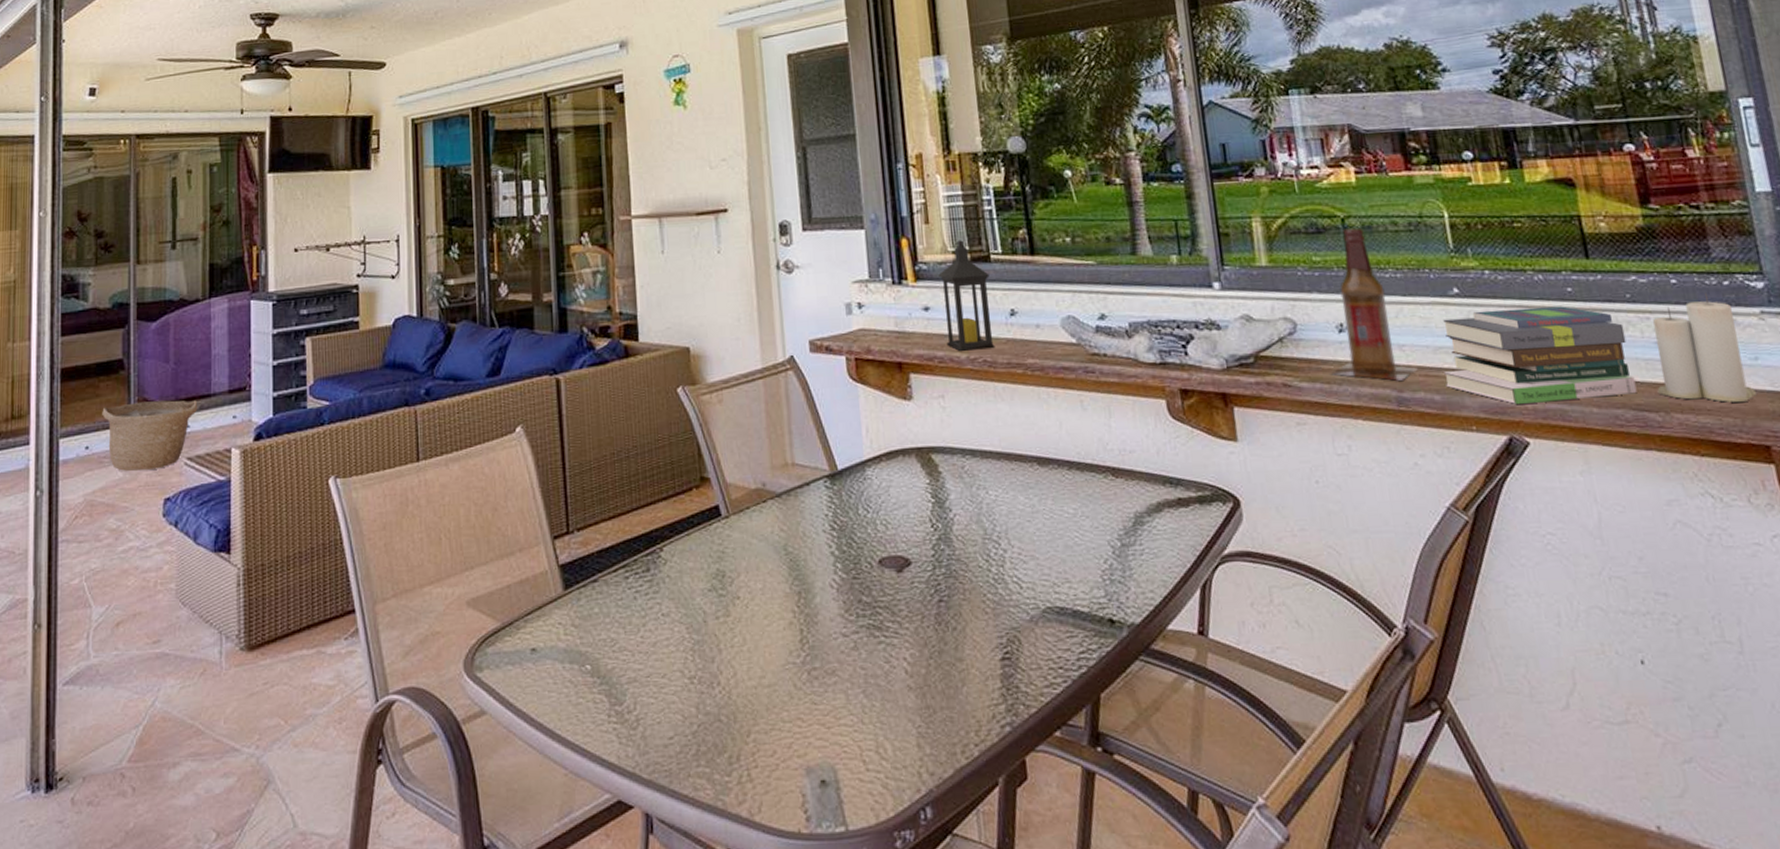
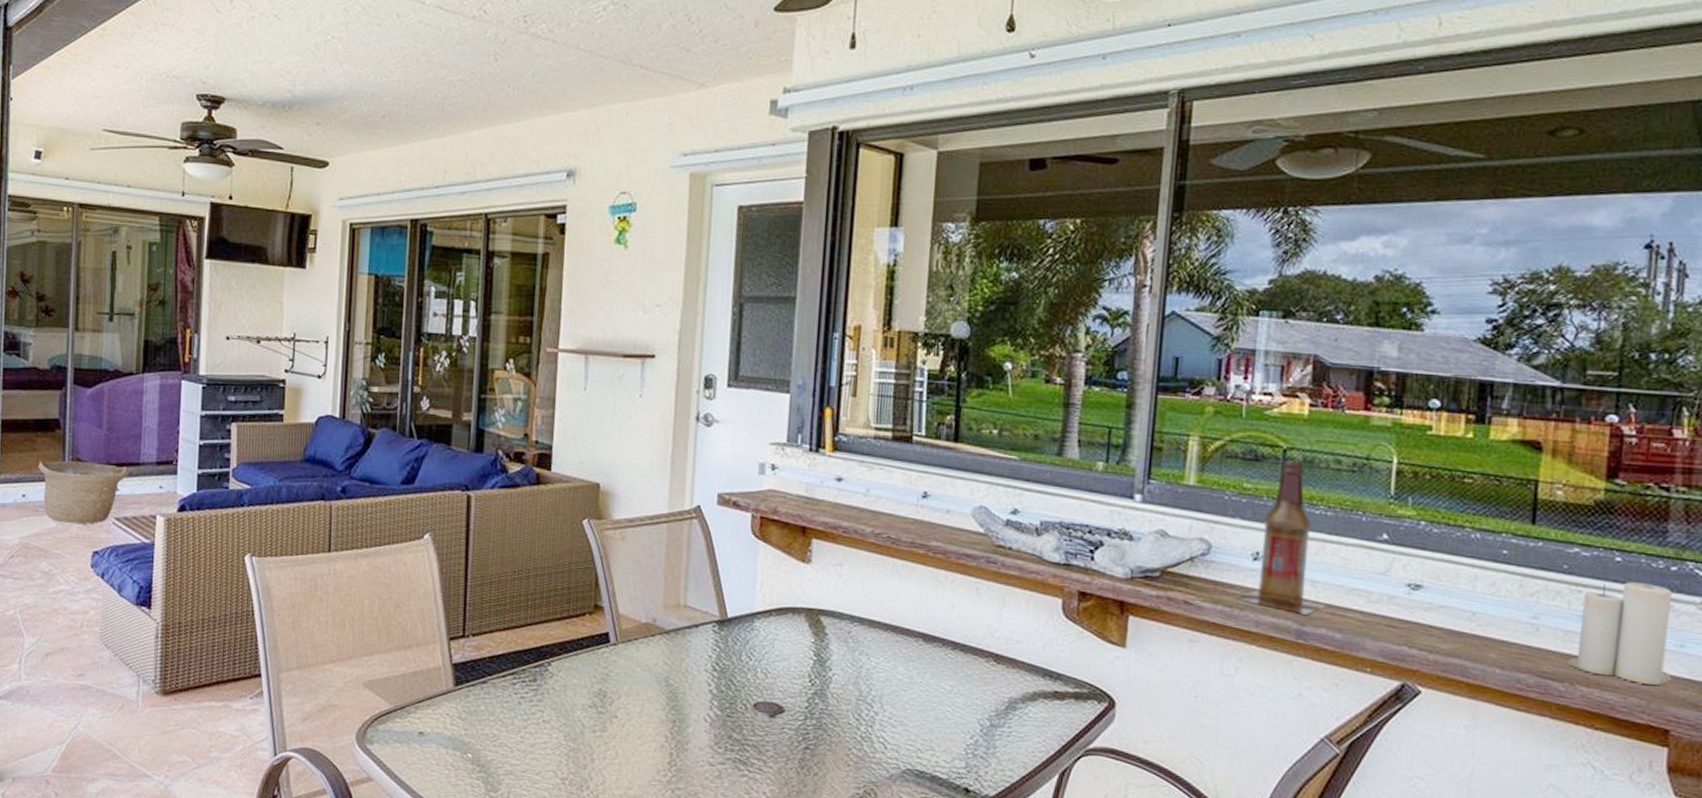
lantern: present [938,240,996,352] -> none [853,417,909,527]
books: present [1443,306,1637,405] -> none [1350,559,1552,662]

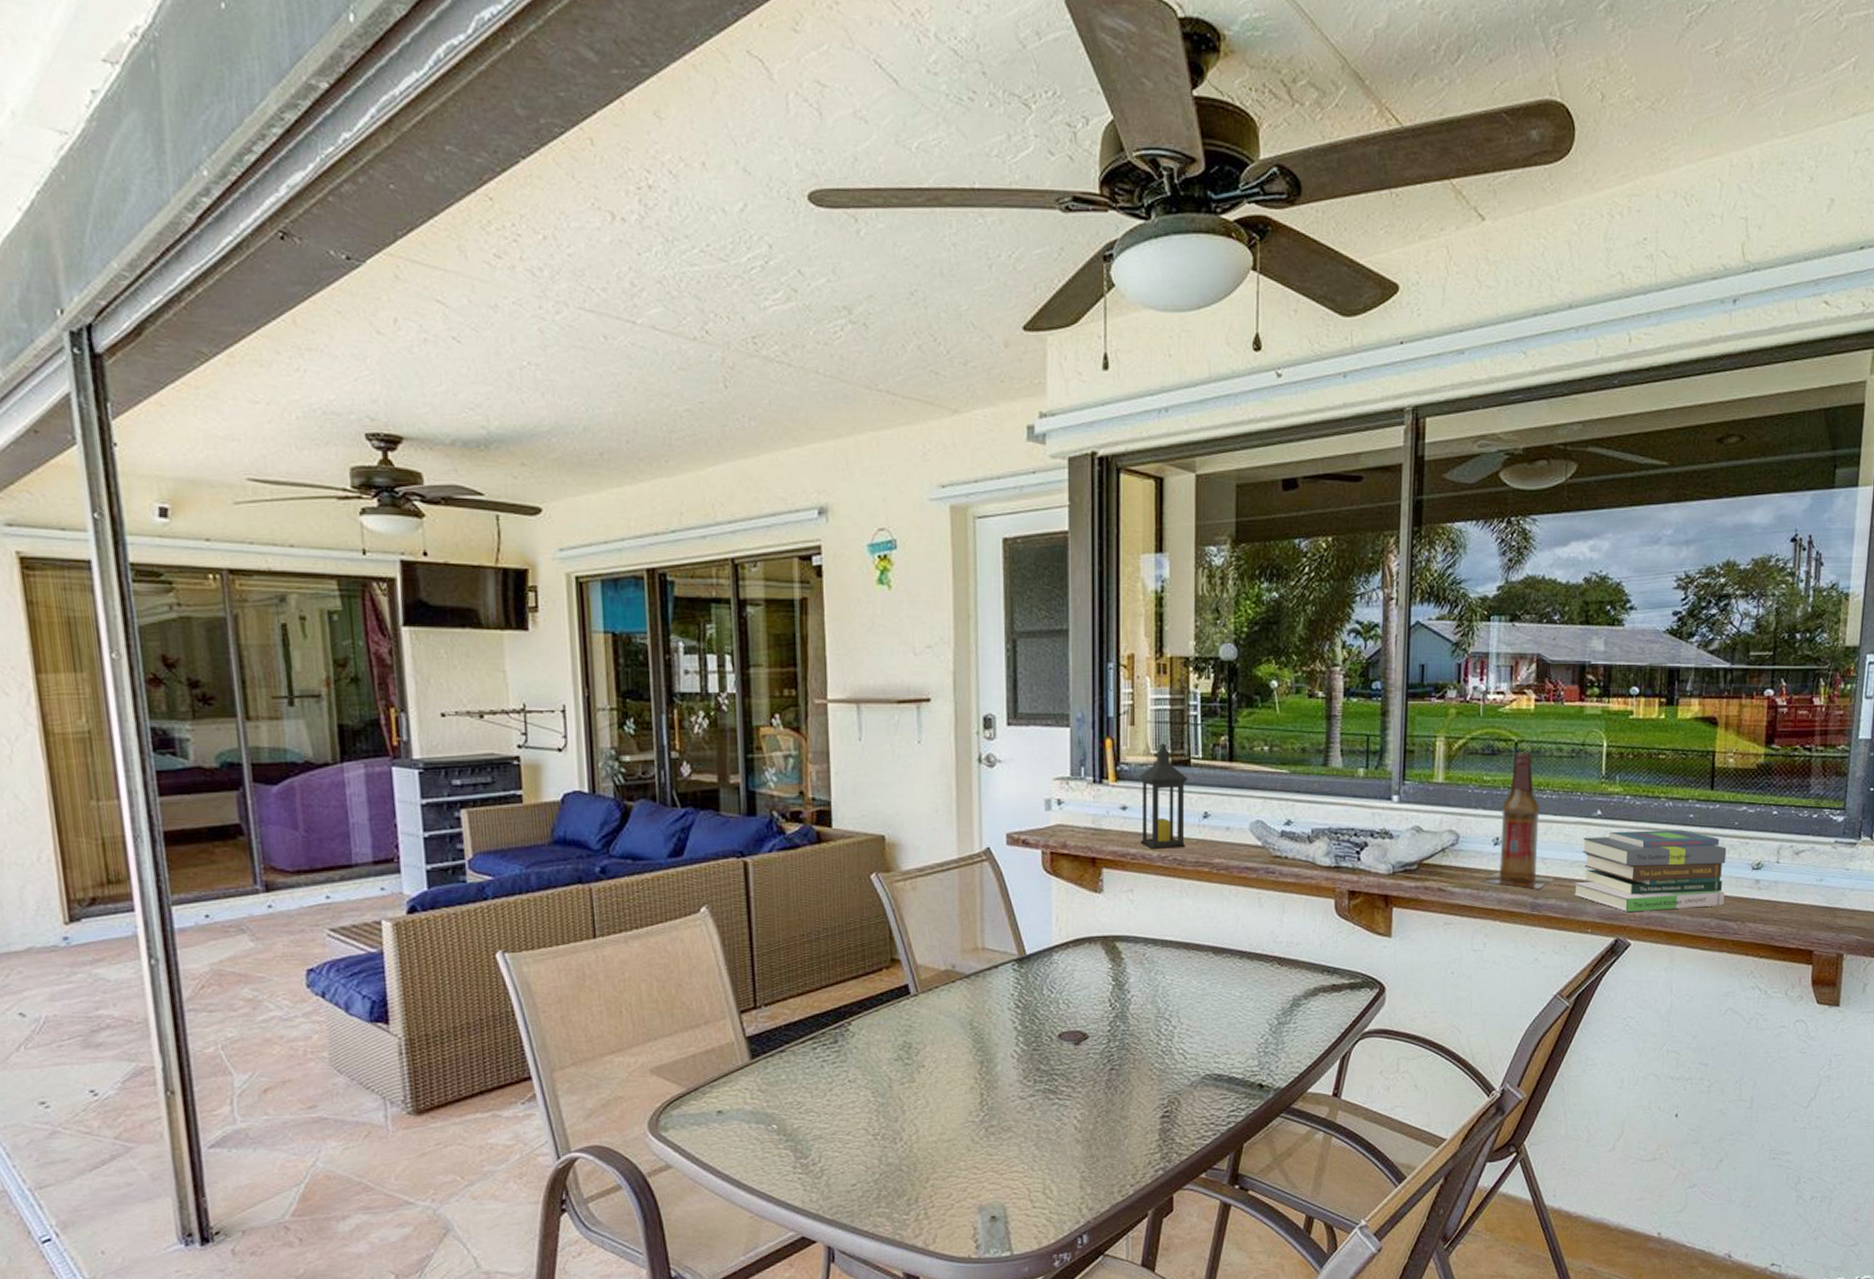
basket: present [38,460,128,524] -> none [221,869,338,941]
lantern: none [853,417,909,527] -> present [1139,743,1188,850]
books: none [1350,559,1552,662] -> present [1574,830,1727,913]
candle: present [1568,574,1672,685] -> none [1739,823,1814,915]

